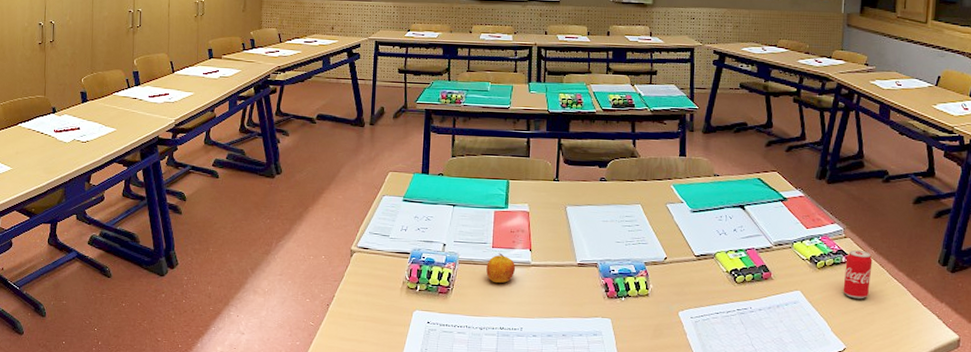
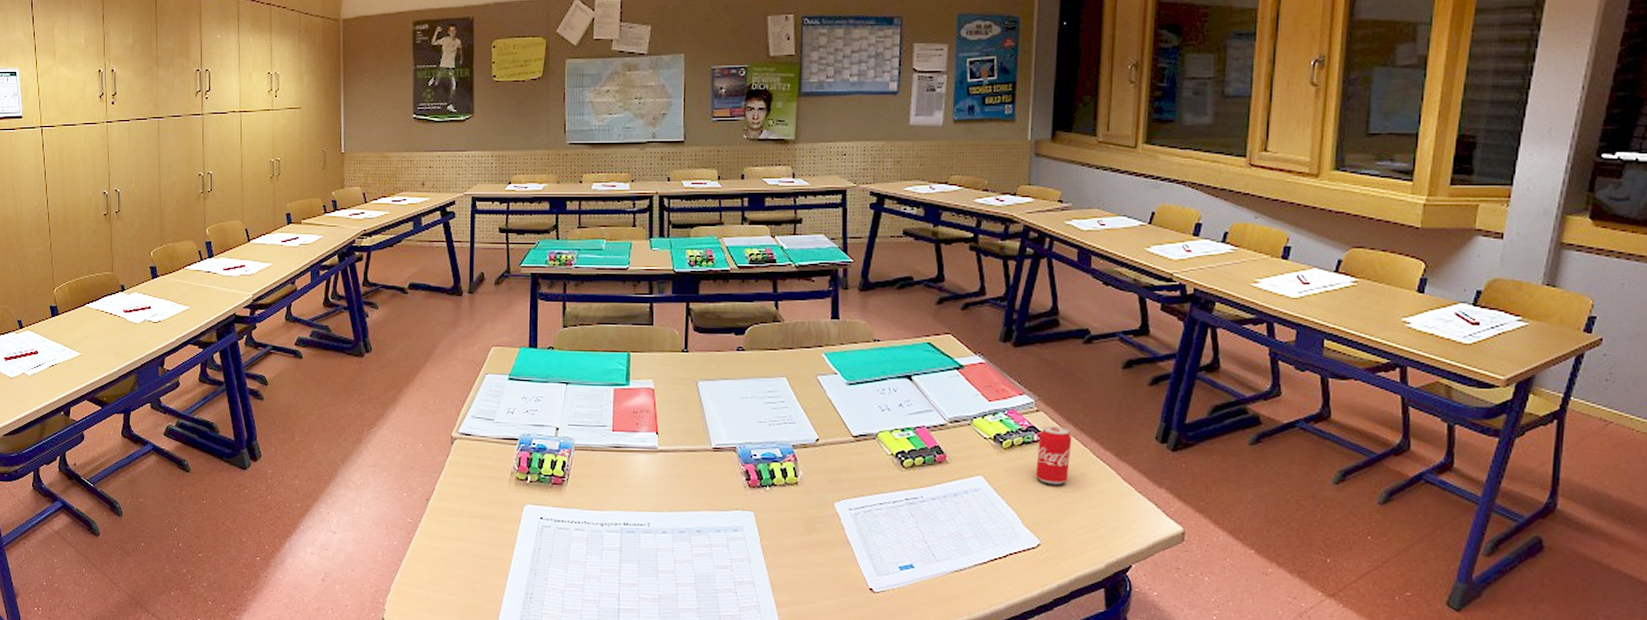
apple: present [486,253,516,283] -> none [606,437,641,472]

